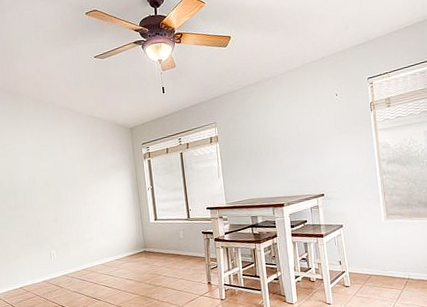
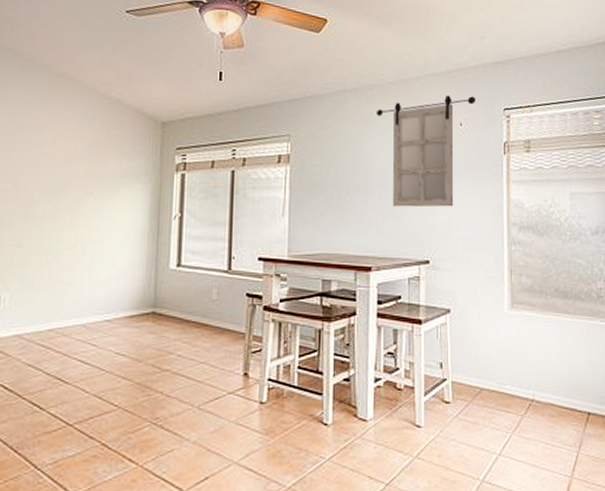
home mirror: none [274,73,346,161] -> present [377,95,475,207]

